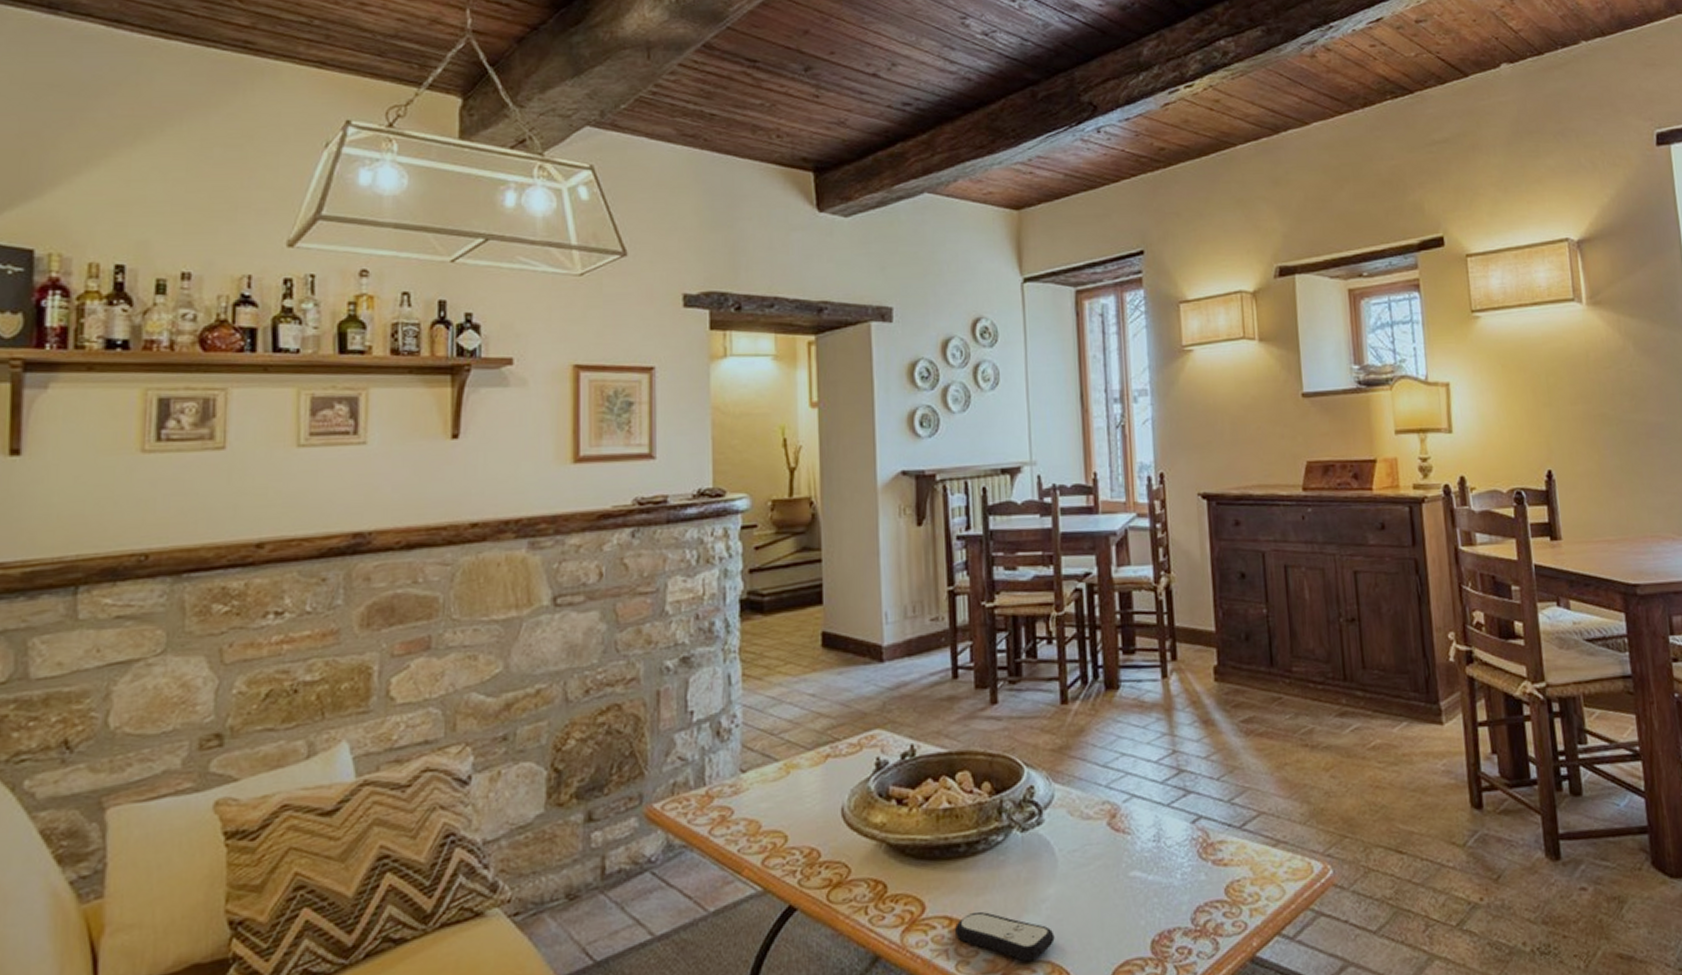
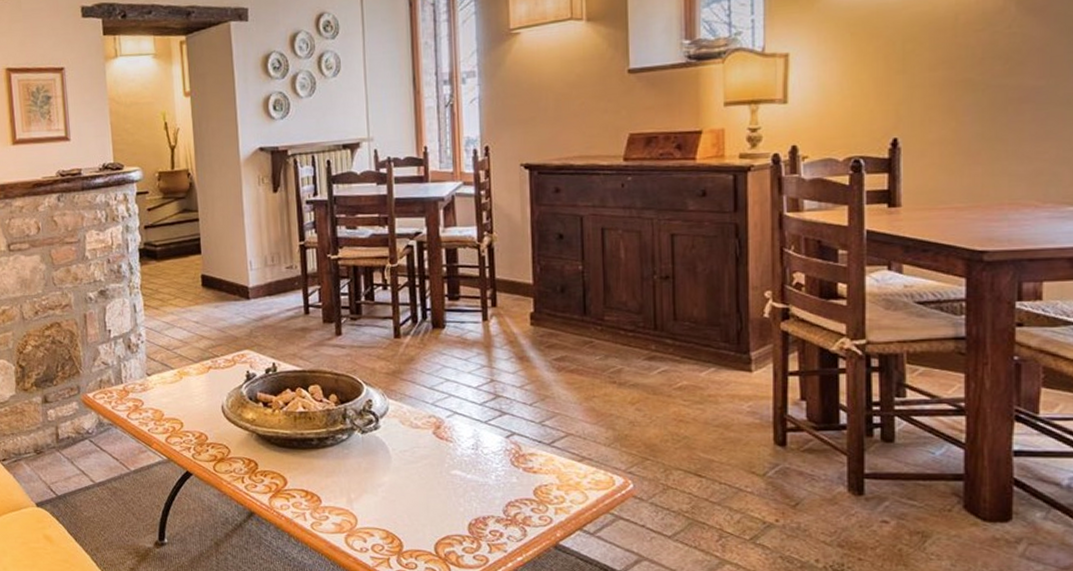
remote control: present [954,912,1055,962] -> none [309,489,389,528]

